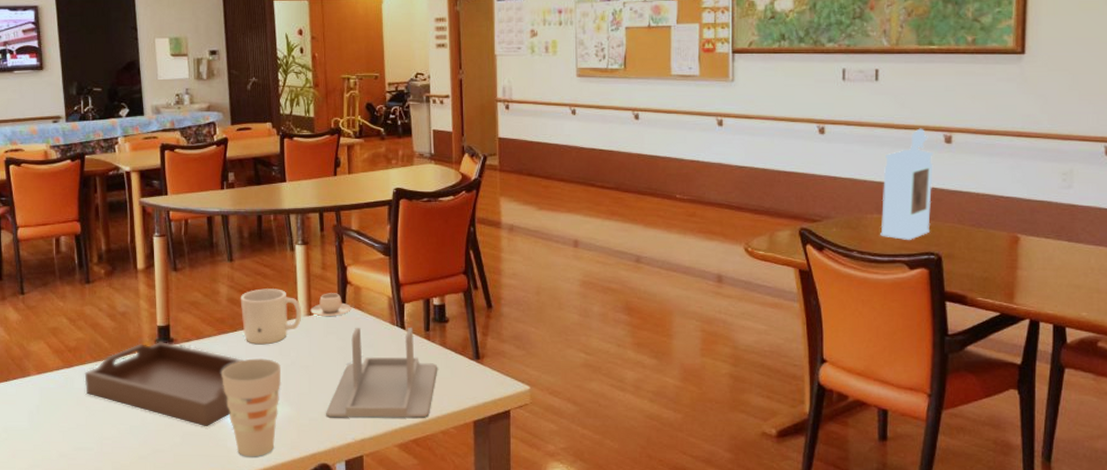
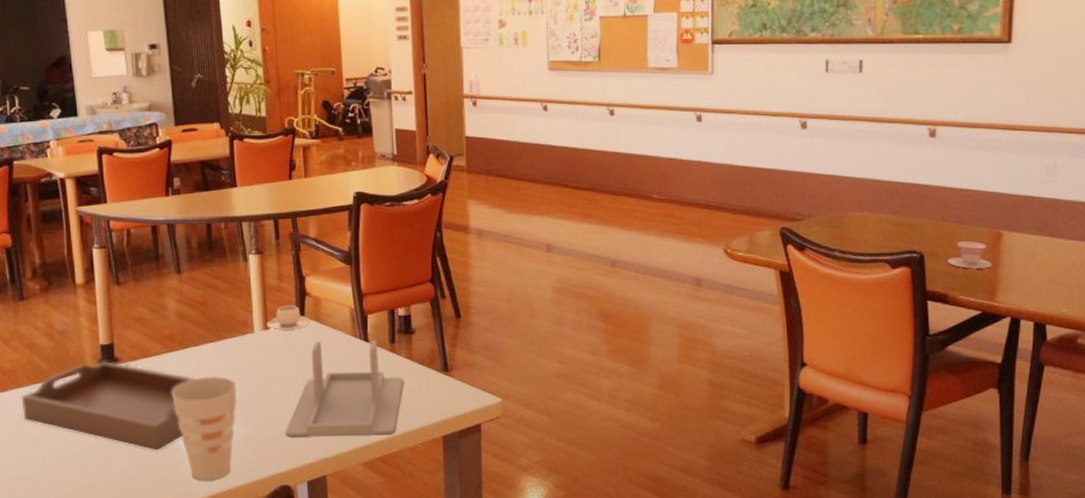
mug: present [240,288,302,345] -> none [190,302,258,362]
tissue box: present [880,128,933,240] -> none [862,122,917,238]
teacup: none [965,244,1010,271] -> present [947,241,992,269]

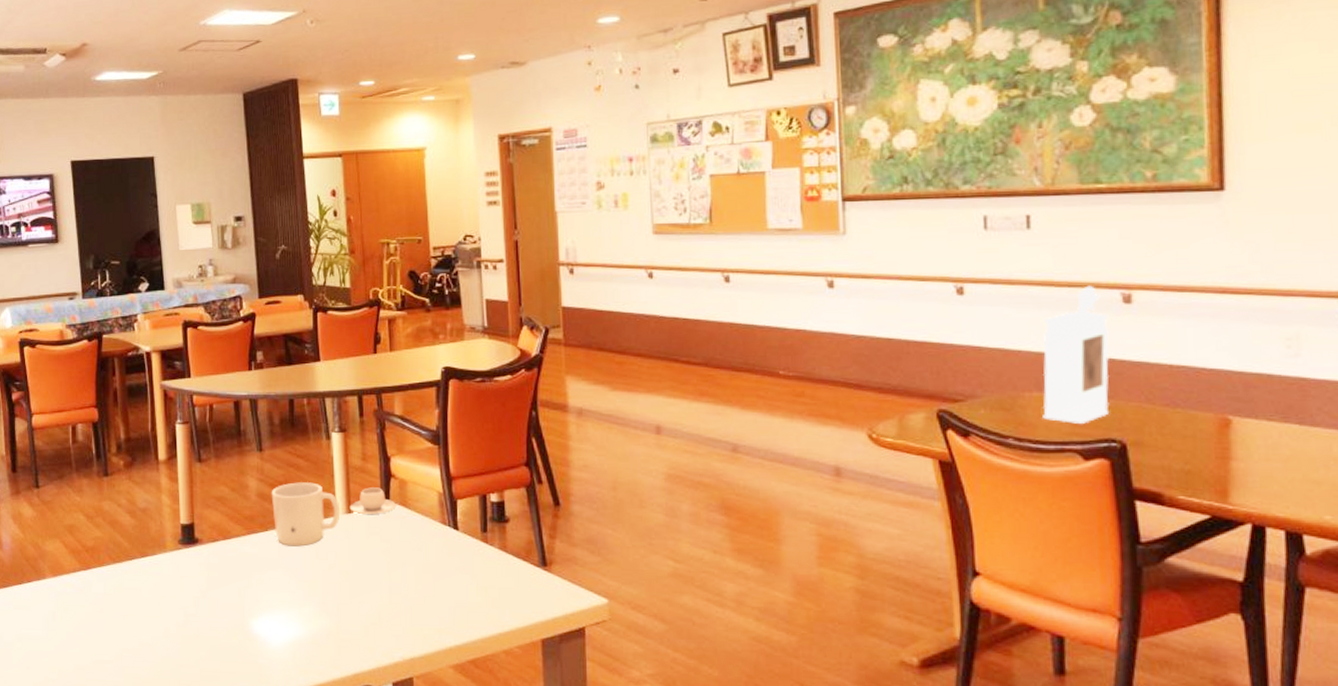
serving tray: present [21,360,195,451] -> none [103,541,275,640]
cup: present [171,375,237,481] -> none [251,561,319,676]
mug: none [190,302,258,362] -> present [271,482,341,547]
napkin holder: present [286,340,404,437] -> none [369,527,498,634]
tissue box: none [862,122,917,238] -> present [1043,285,1110,424]
teacup: present [947,241,992,269] -> none [1158,429,1220,463]

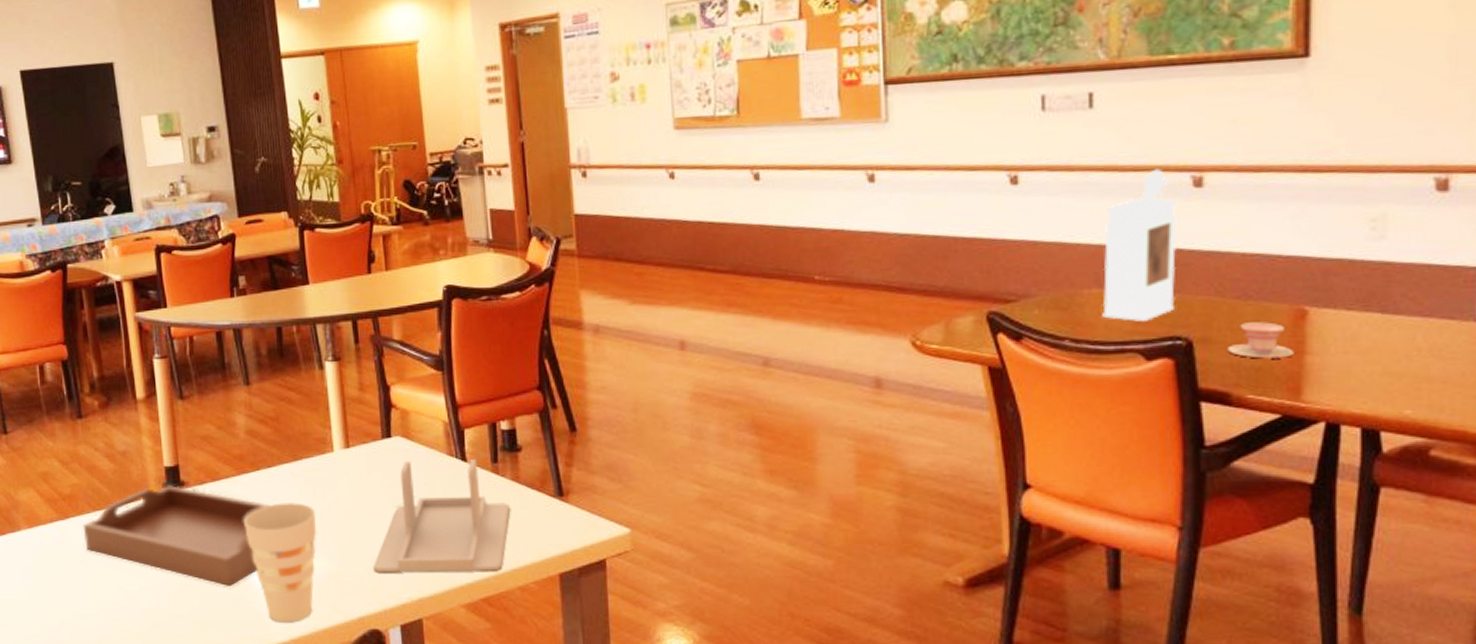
serving tray: none [103,541,275,640] -> present [82,484,269,587]
cup: none [251,561,319,676] -> present [243,501,317,623]
mug: present [271,482,341,547] -> none [261,416,338,486]
teacup: present [349,487,396,515] -> none [347,419,398,449]
napkin holder: none [369,527,498,634] -> present [373,459,511,573]
teacup: none [1158,429,1220,463] -> present [1227,322,1294,359]

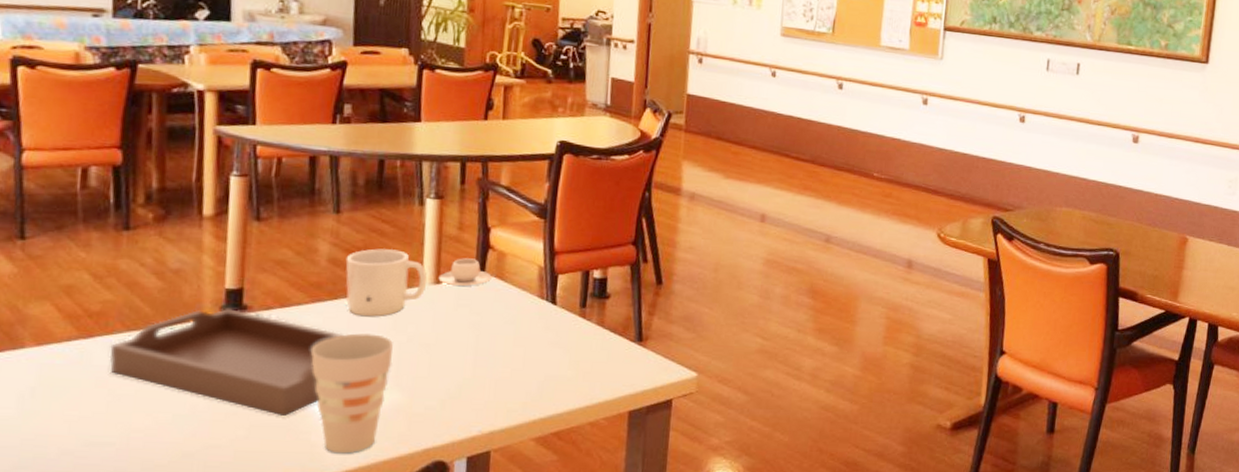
mug: none [261,416,338,486] -> present [345,248,428,317]
teacup: none [347,419,398,449] -> present [438,258,492,287]
napkin holder: present [373,459,511,573] -> none [447,300,592,407]
tissue box: present [1102,168,1178,321] -> none [1067,126,1122,235]
teacup: present [1227,322,1294,359] -> none [1139,243,1177,271]

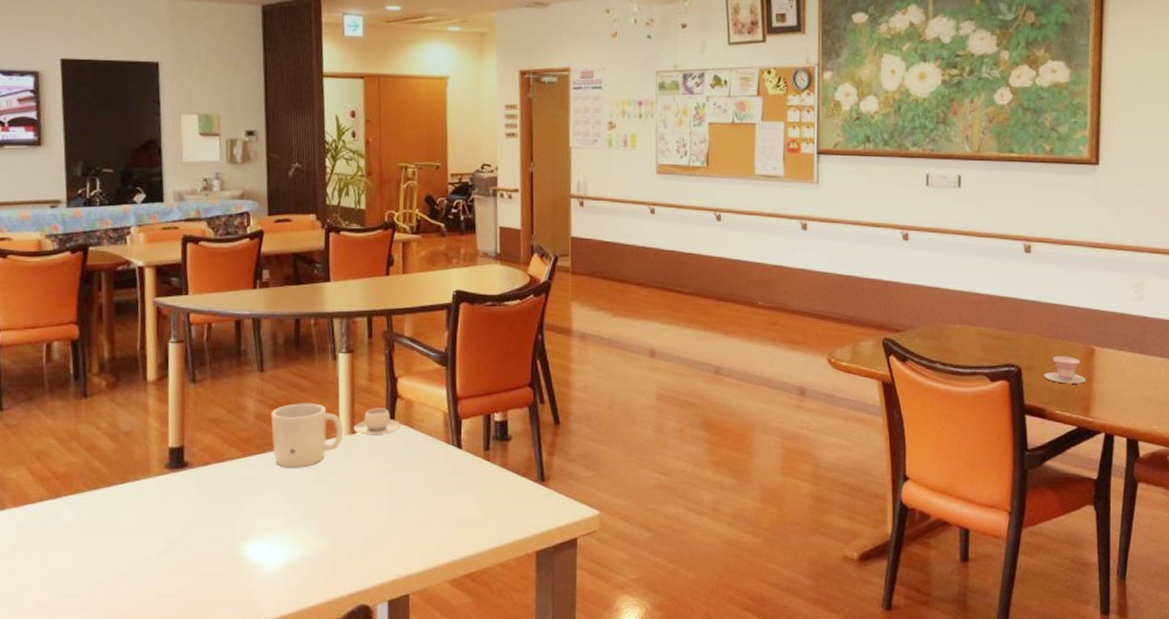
serving tray: present [109,307,343,417] -> none [74,465,272,566]
cup: present [310,332,393,454] -> none [244,483,316,600]
teacup: none [1139,243,1177,271] -> present [1044,356,1086,384]

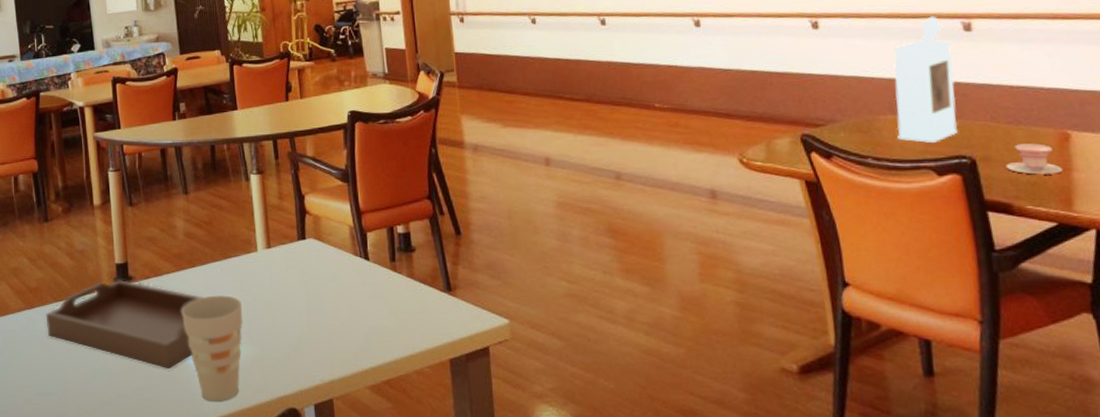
serving tray: none [74,465,272,566] -> present [46,279,203,370]
cup: none [244,483,316,600] -> present [181,294,243,402]
mug: present [270,403,344,468] -> none [197,221,261,281]
teacup: present [353,408,401,436] -> none [269,223,312,249]
tissue box: none [962,237,1014,351] -> present [893,16,958,143]

